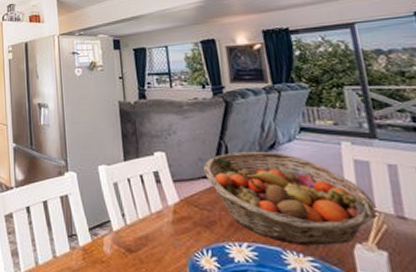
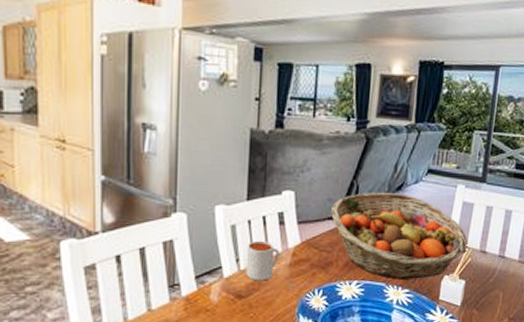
mug: none [129,197,161,237] -> present [245,240,279,281]

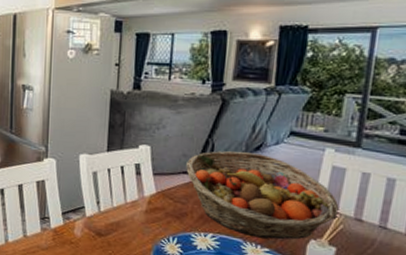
mug: present [245,240,279,281] -> none [105,187,136,224]

